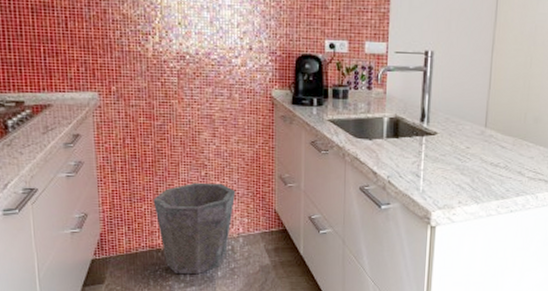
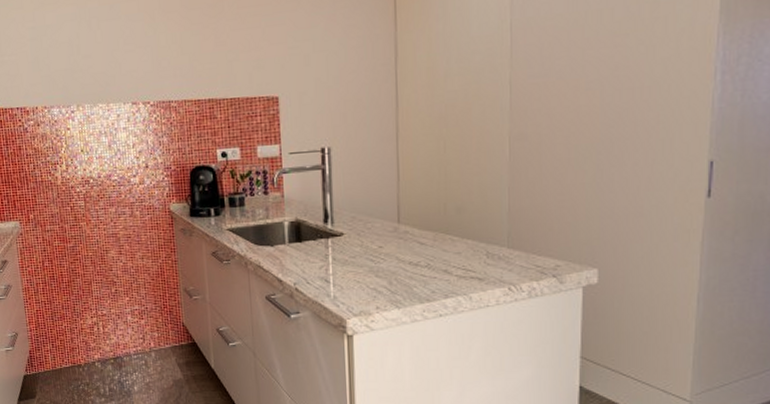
waste bin: present [153,182,236,274] -> none [71,299,145,388]

